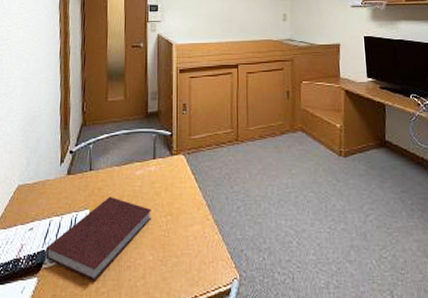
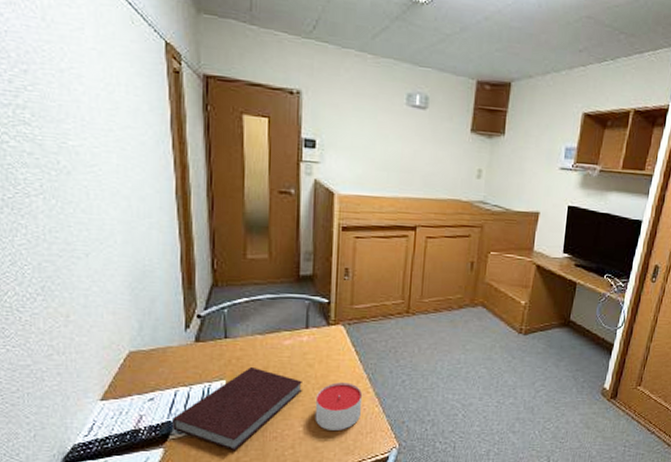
candle: none [162,210,203,259] -> present [315,382,363,430]

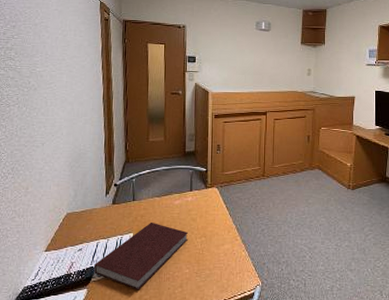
candle: present [315,382,363,430] -> none [197,232,233,272]

